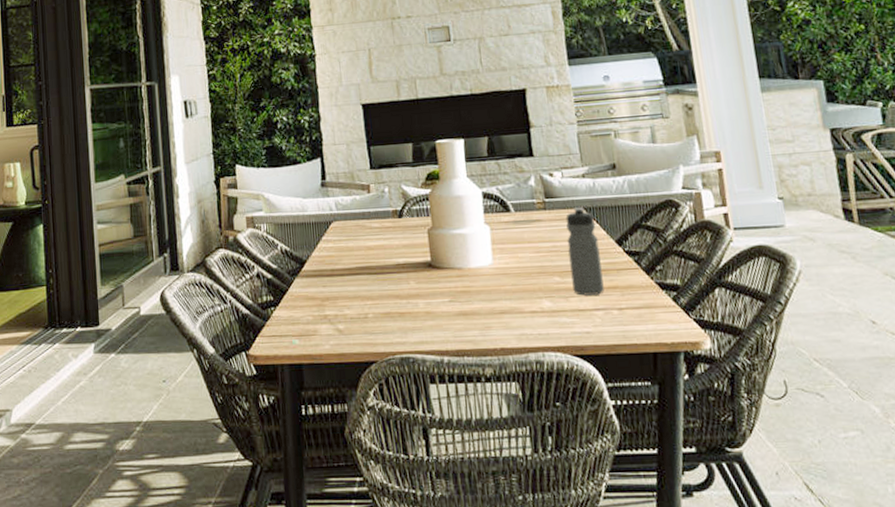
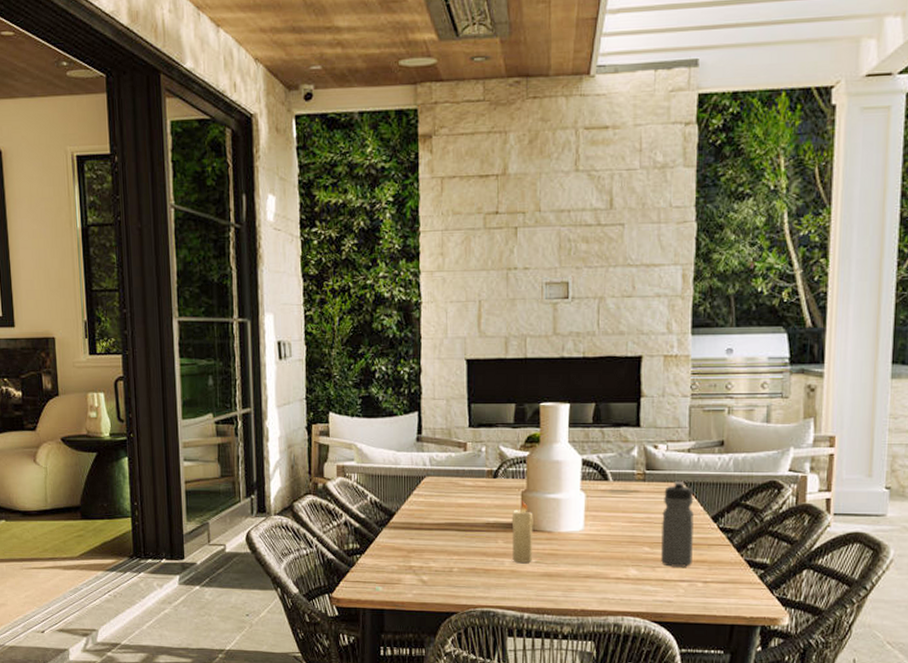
candle: none [420,238,446,303] -> present [511,501,533,563]

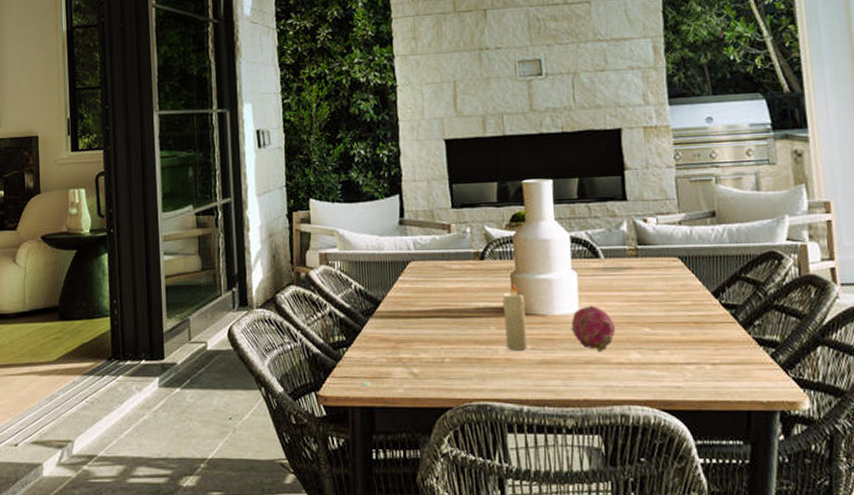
fruit: none [575,524,617,568] -> present [571,305,616,353]
water bottle: present [661,481,694,567] -> none [659,256,697,349]

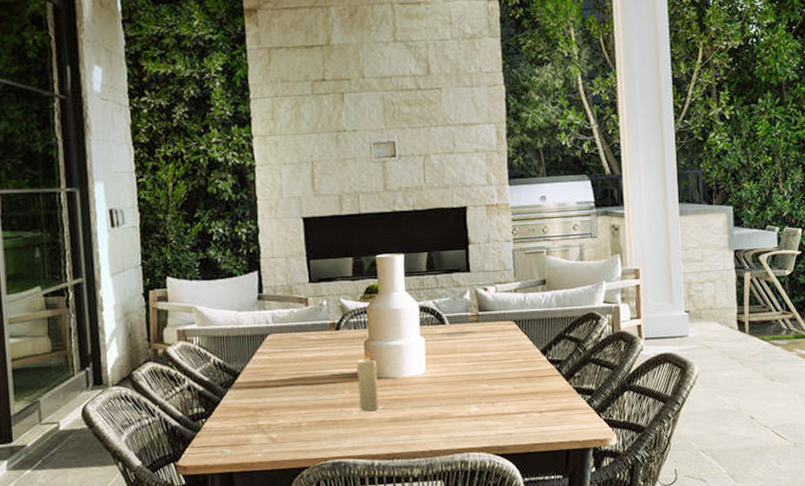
fruit: present [571,305,616,353] -> none [418,367,458,408]

